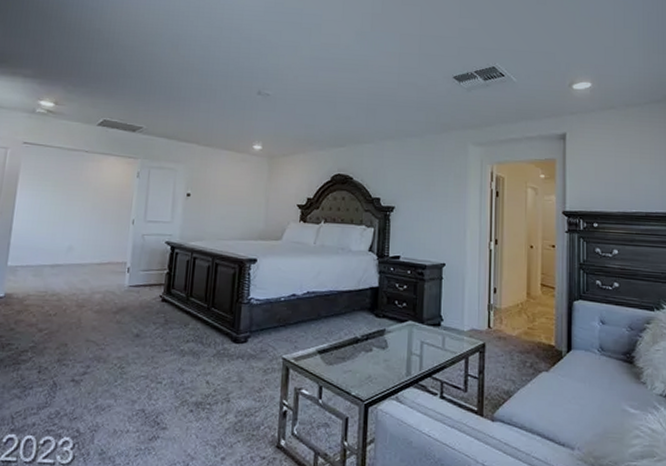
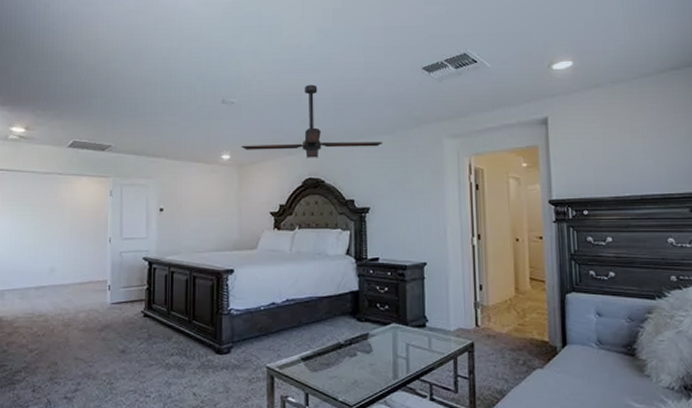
ceiling fan: none [273,83,411,155] -> present [241,84,382,158]

